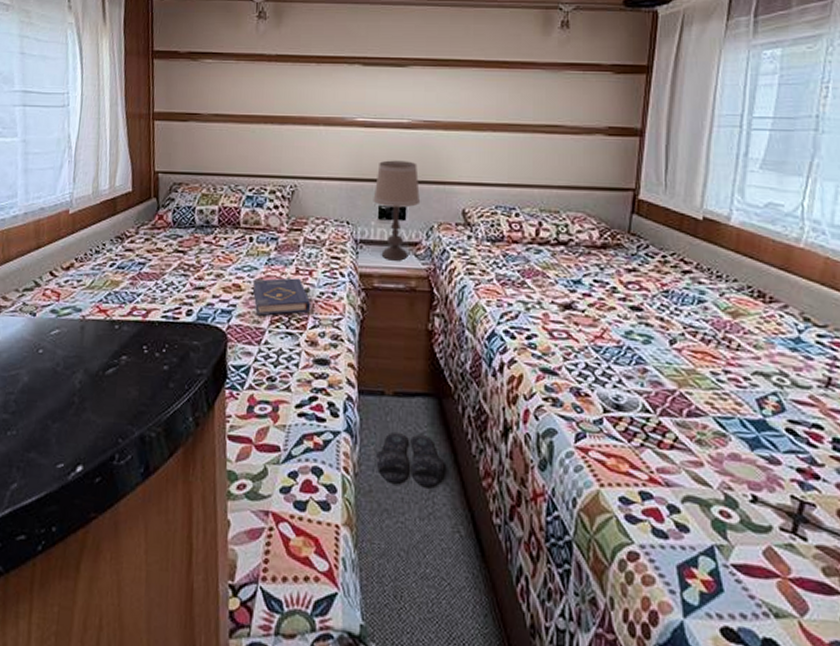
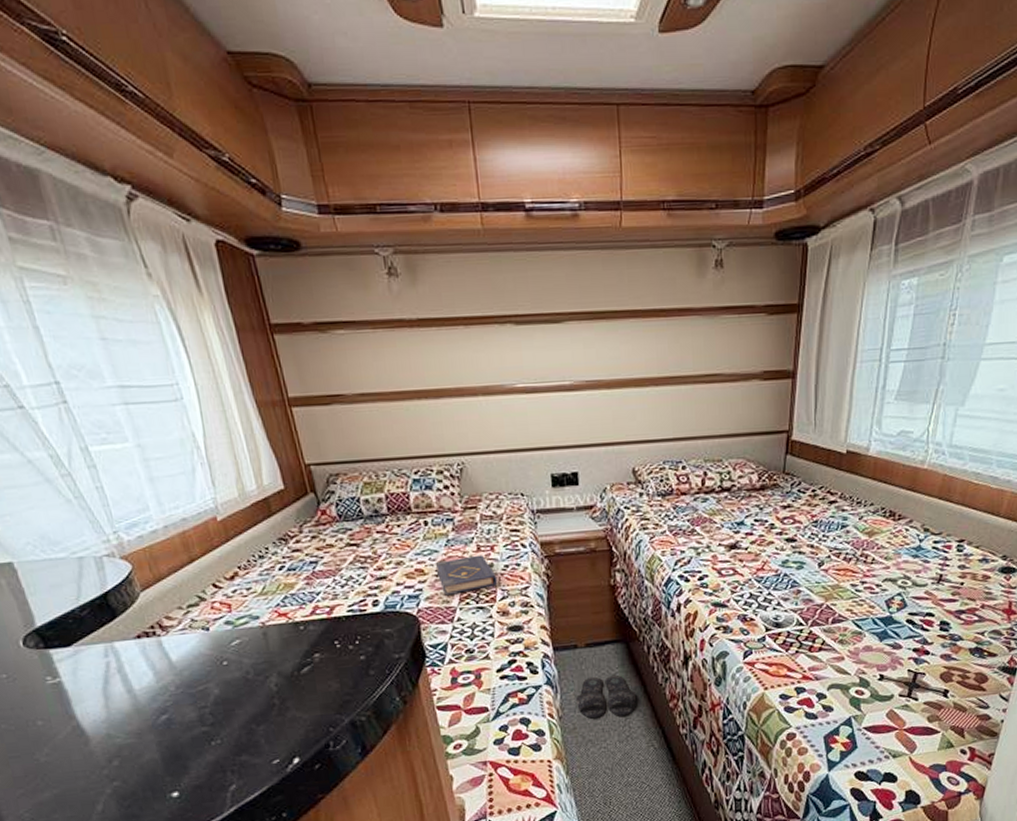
table lamp: present [373,160,421,261] -> none [544,425,592,526]

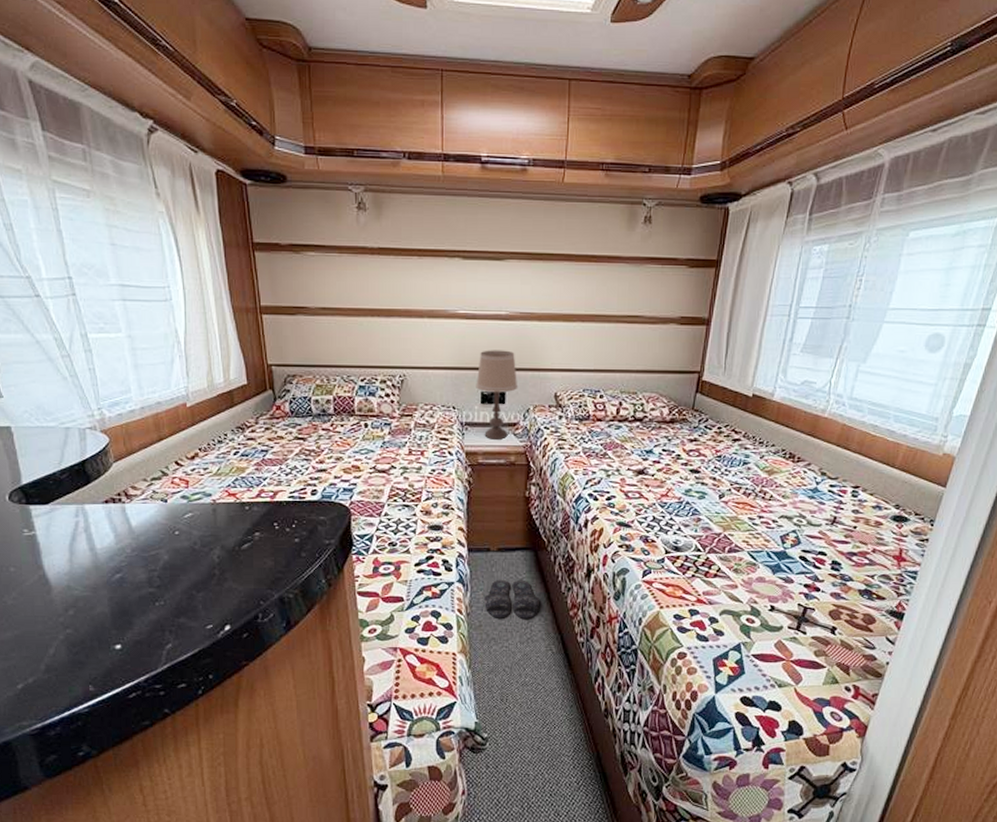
book: present [435,555,498,596] -> none [370,458,424,492]
table lamp: none [544,425,592,526] -> present [476,350,518,440]

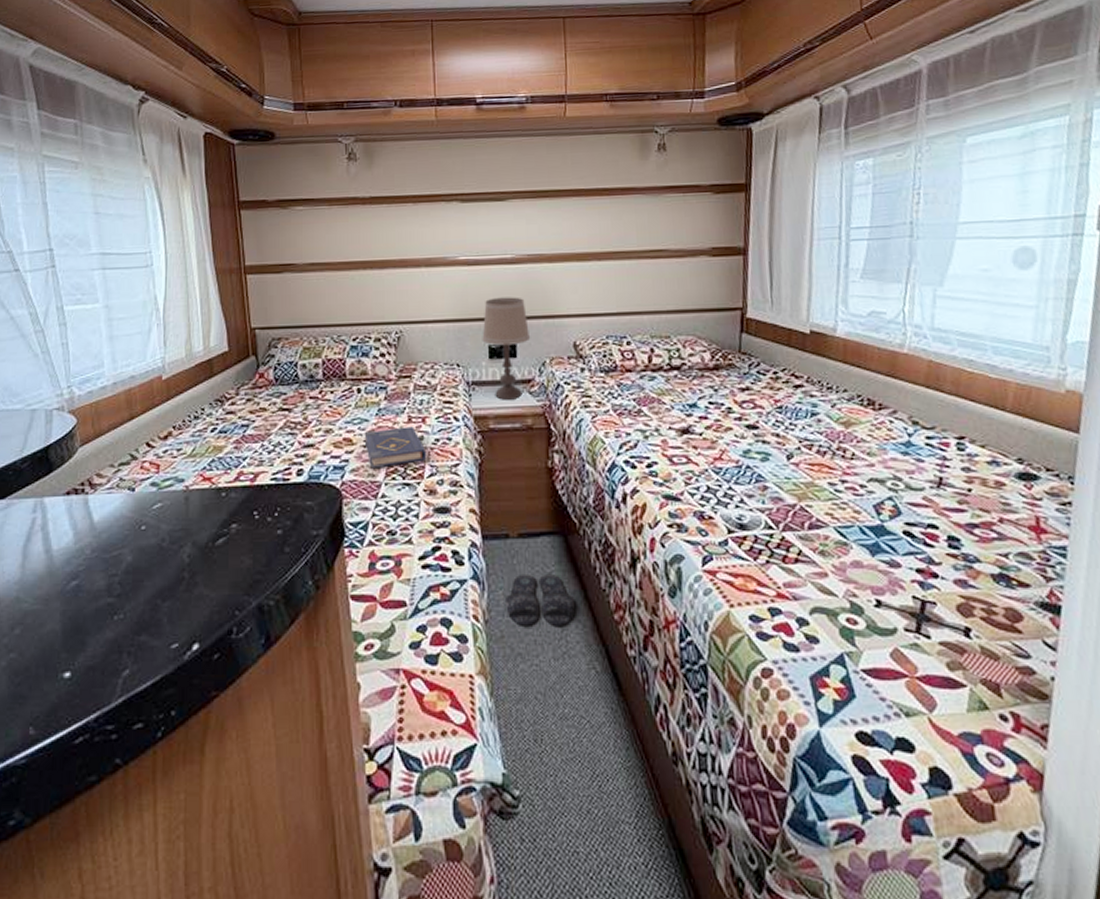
book: none [370,458,424,492] -> present [364,426,427,469]

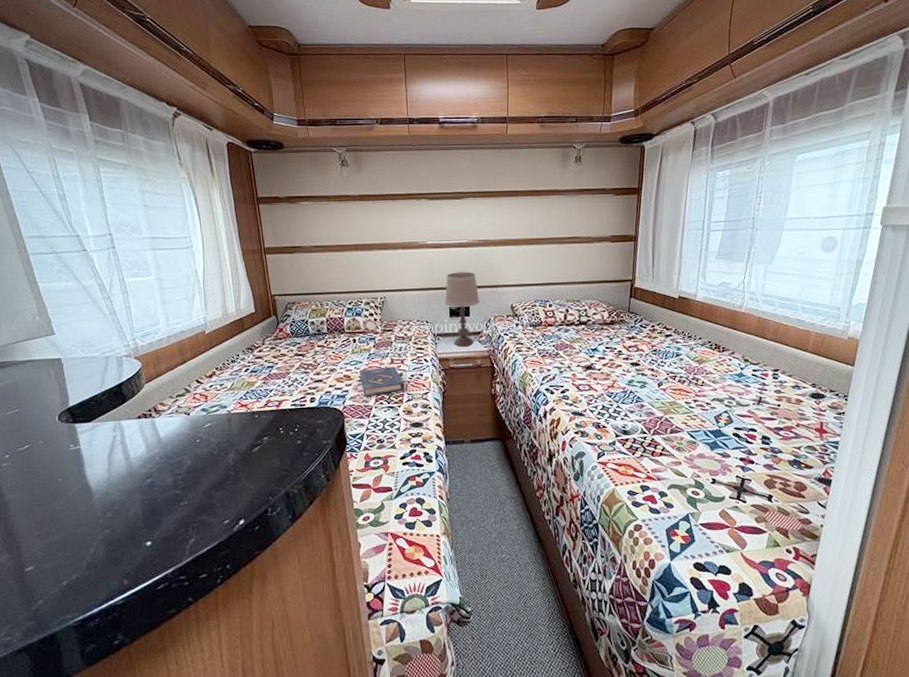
slippers: present [504,573,575,628] -> none [461,467,509,503]

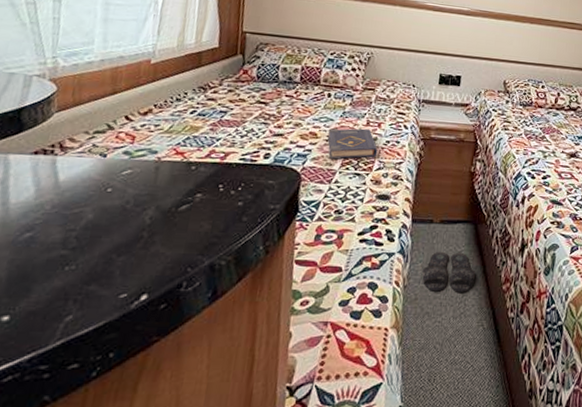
table lamp: present [444,271,480,347] -> none [435,38,473,118]
slippers: none [461,467,509,503] -> present [422,251,475,294]

